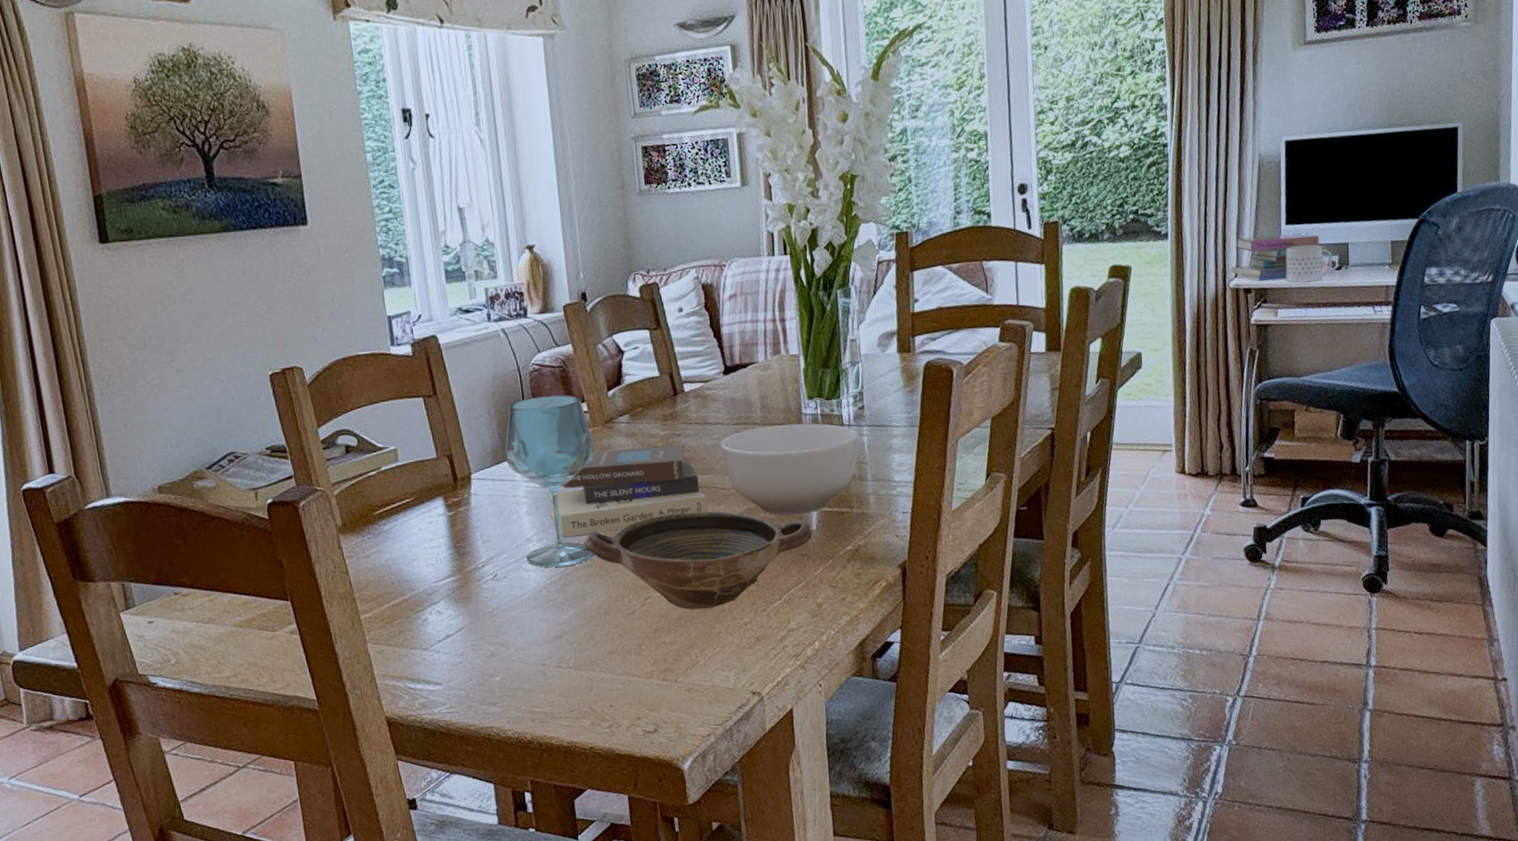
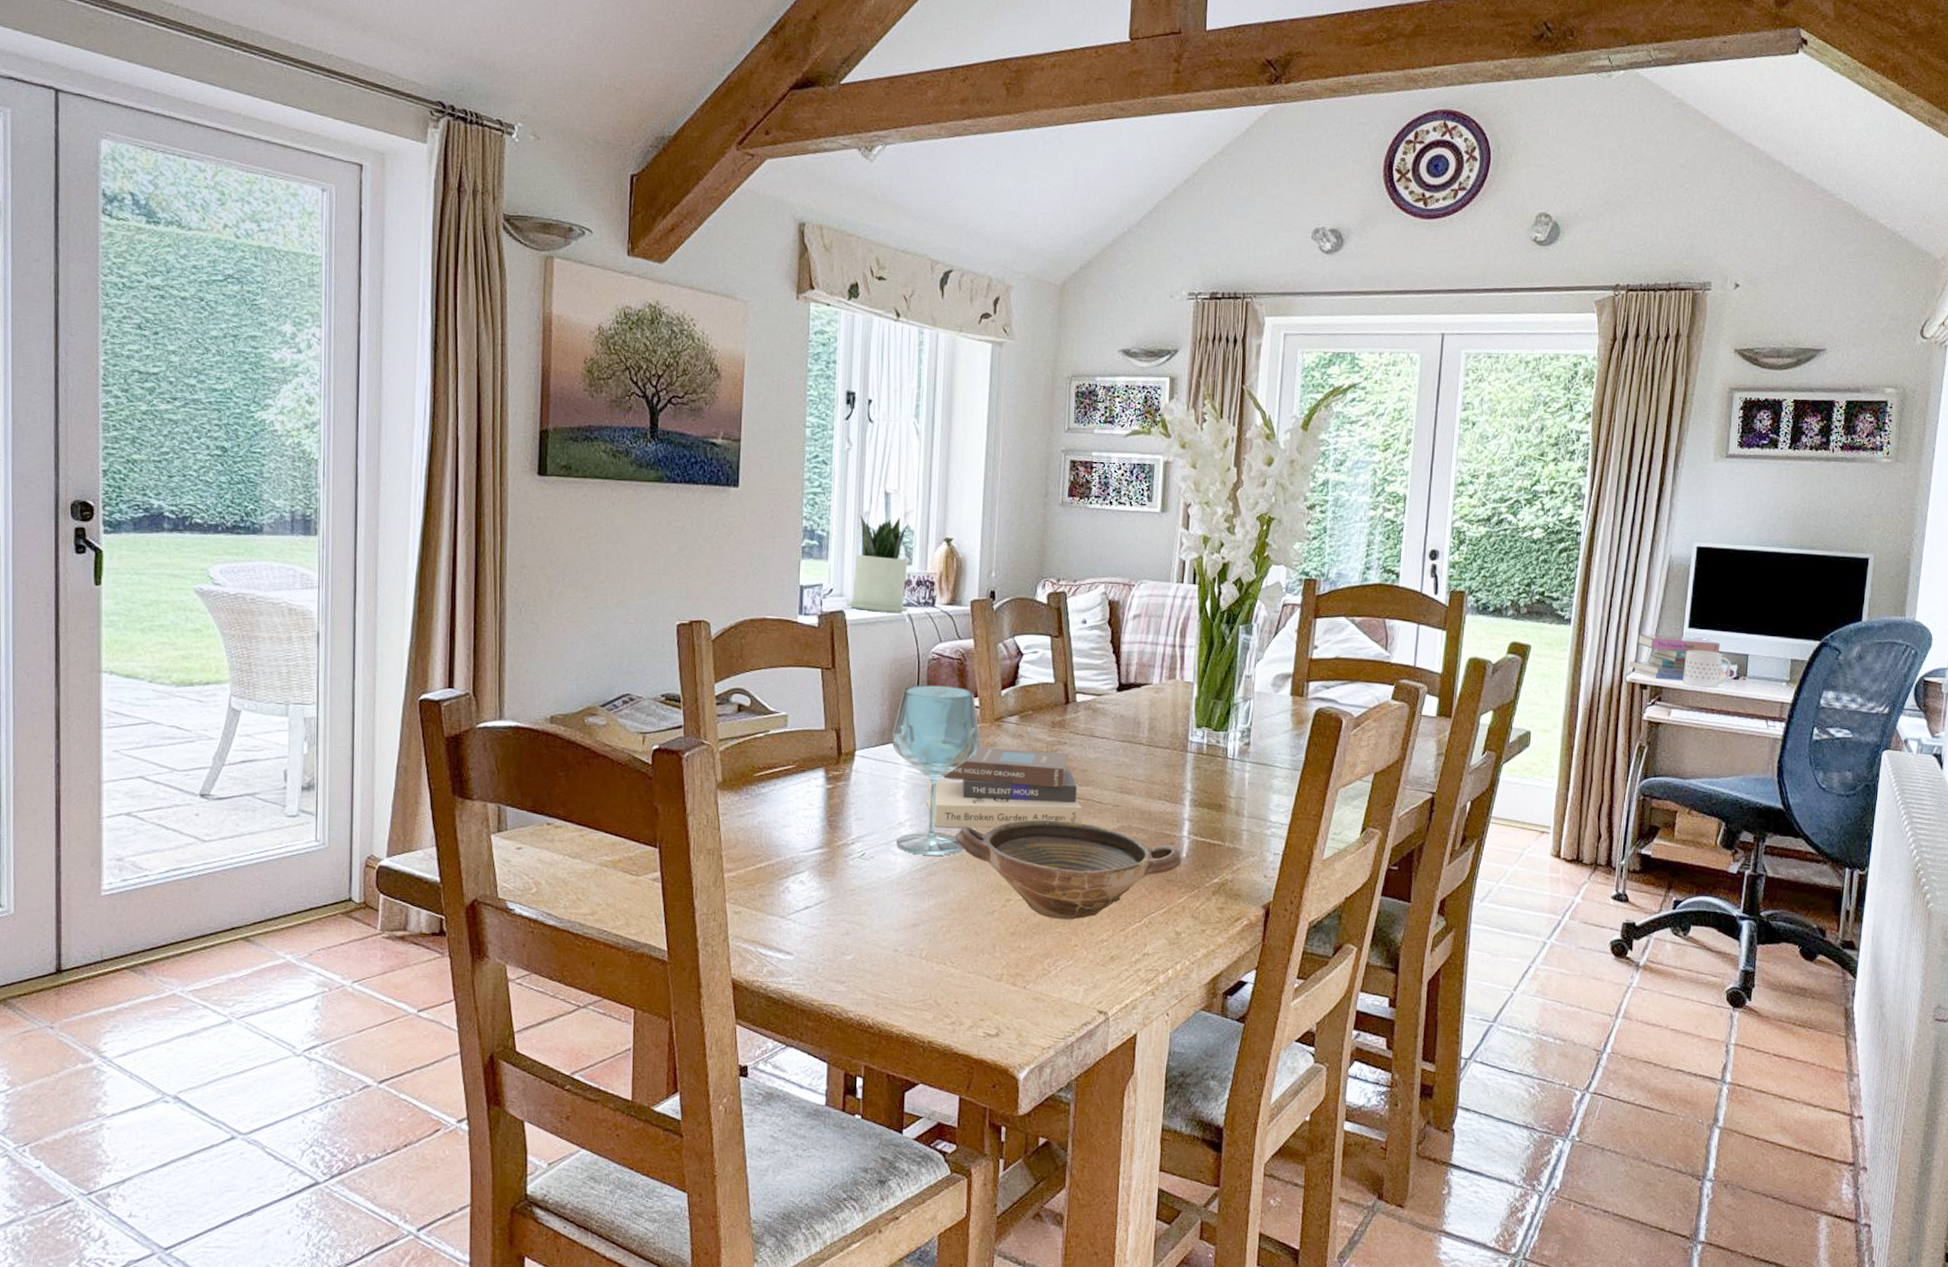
planter: none [436,232,501,332] -> present [846,515,909,613]
bowl: present [720,423,859,515] -> none [1103,748,1241,840]

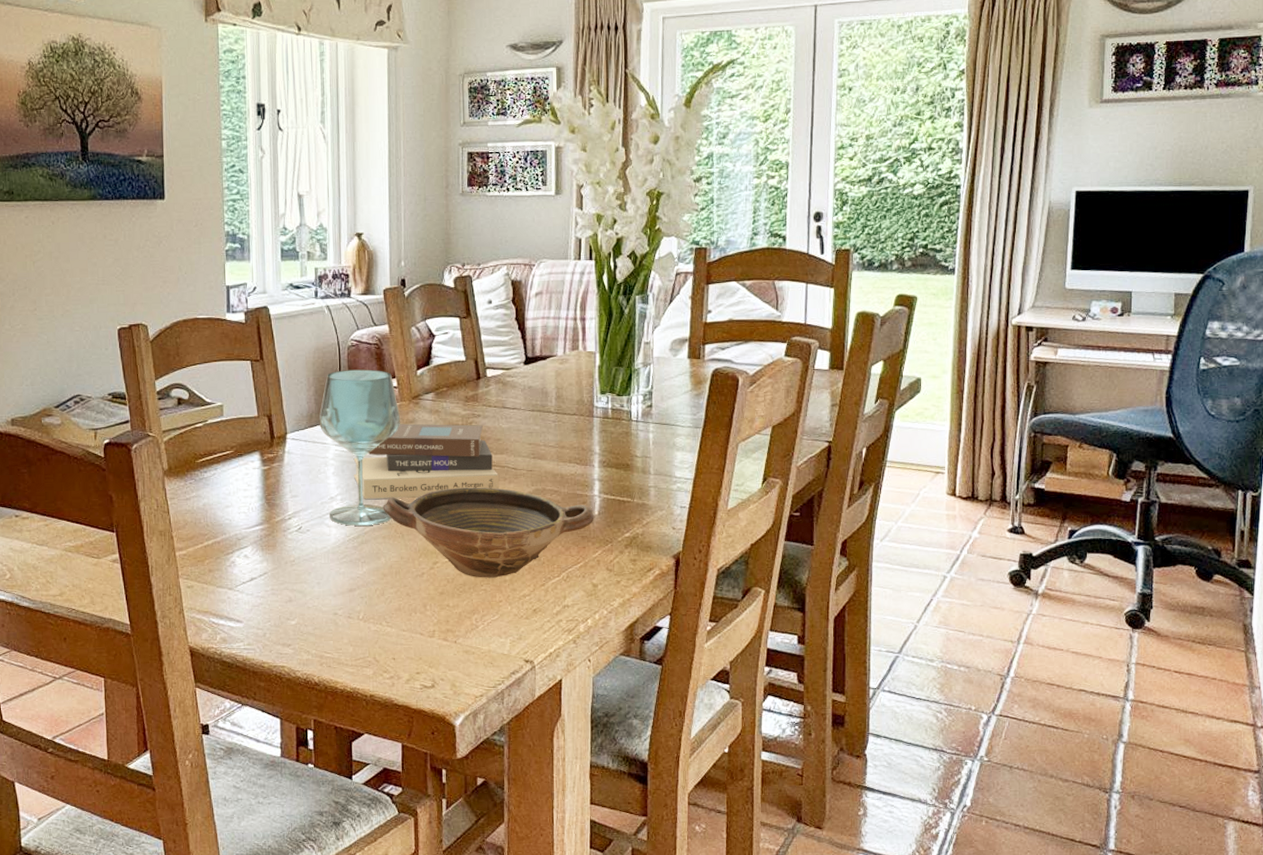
planter: present [846,515,909,613] -> none [269,217,327,306]
books: present [1629,633,1721,681] -> none [1014,278,1104,321]
mug: present [1682,649,1732,689] -> none [1068,290,1116,327]

